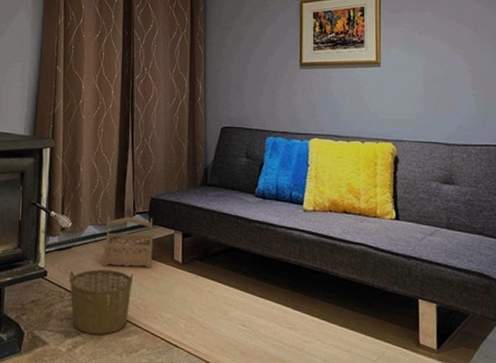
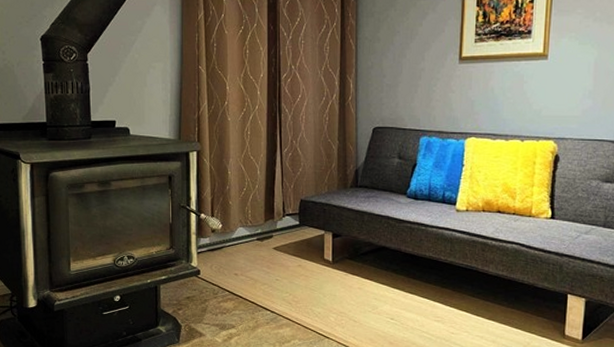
basket: present [69,269,134,335] -> none [222,268,285,328]
decorative basket: present [102,216,154,269] -> none [253,218,304,267]

